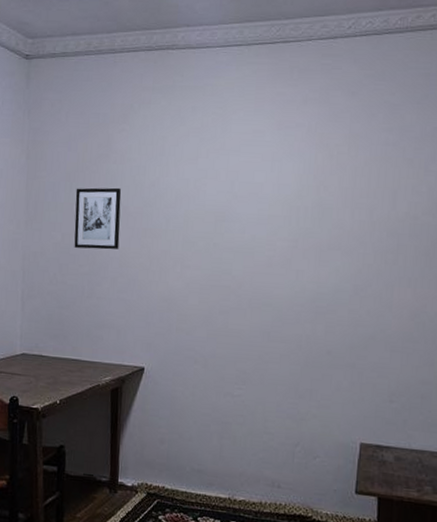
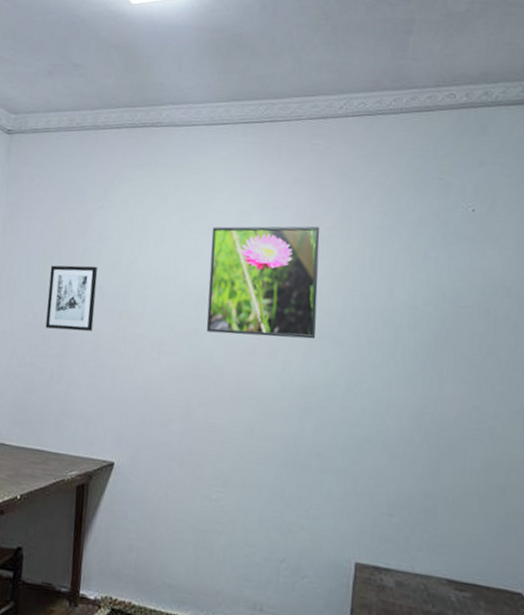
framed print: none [225,144,330,250] -> present [206,226,320,339]

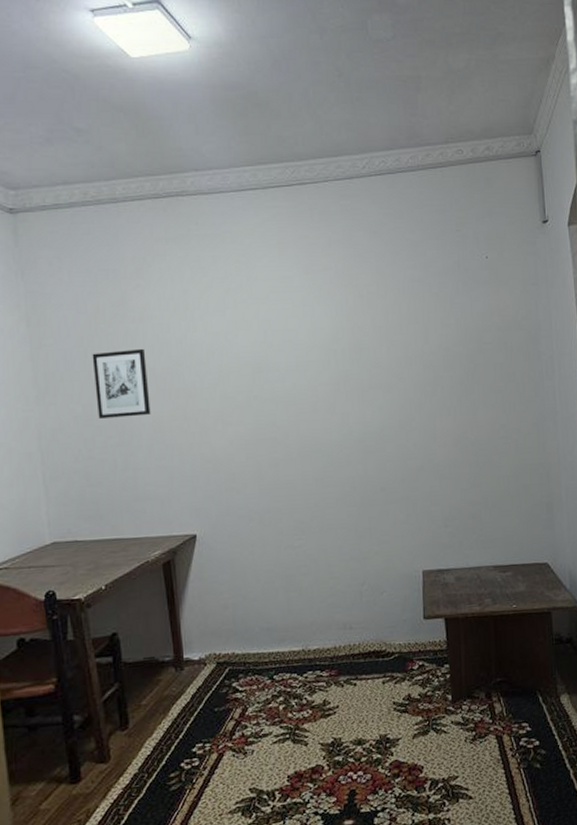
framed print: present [206,226,320,339] -> none [257,285,368,397]

